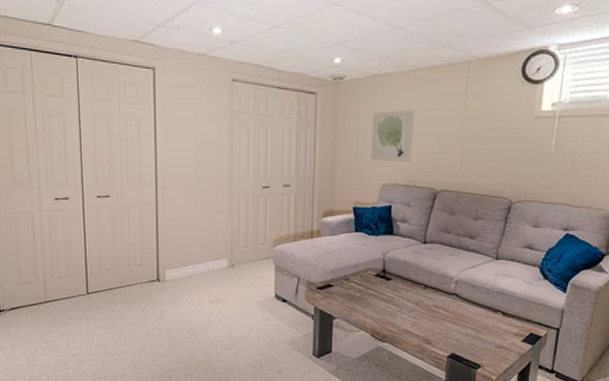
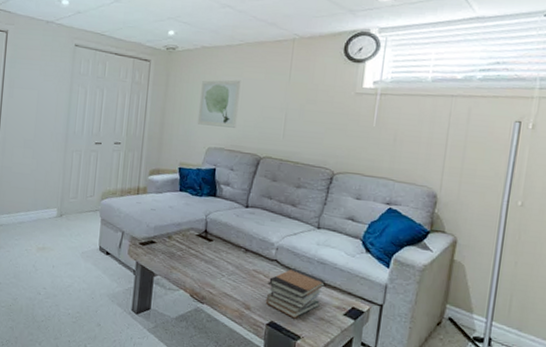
book stack: none [446,300,504,349] -> present [265,268,325,319]

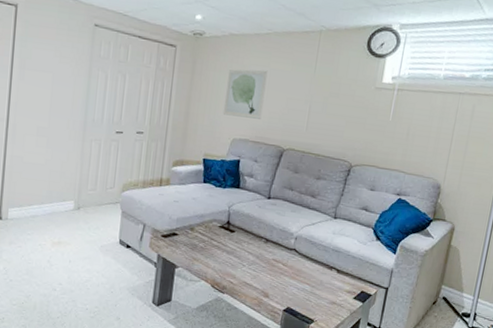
book stack: present [265,268,325,319] -> none [283,256,339,304]

